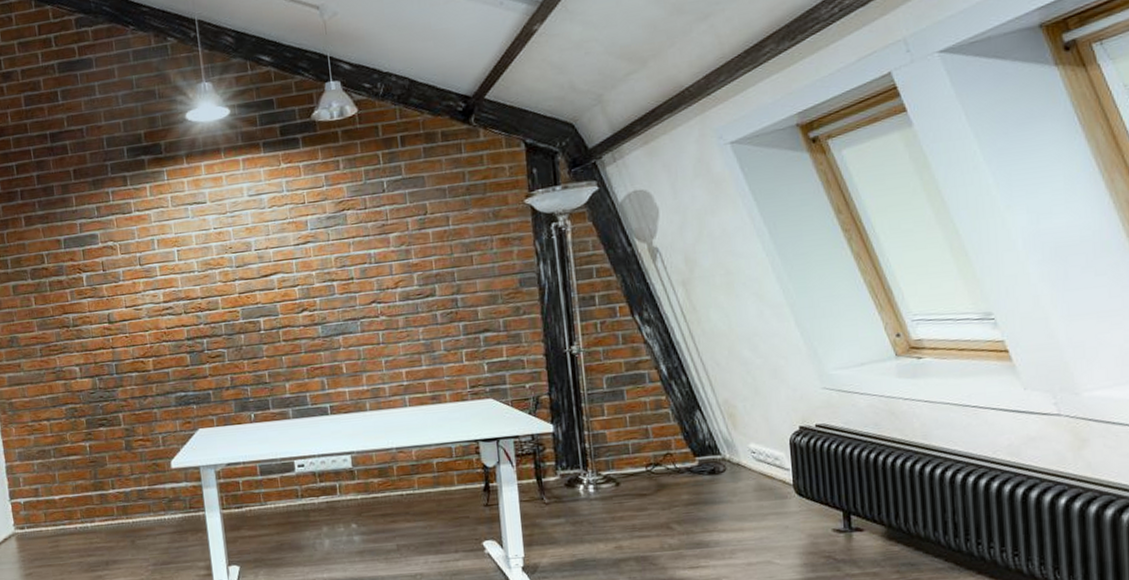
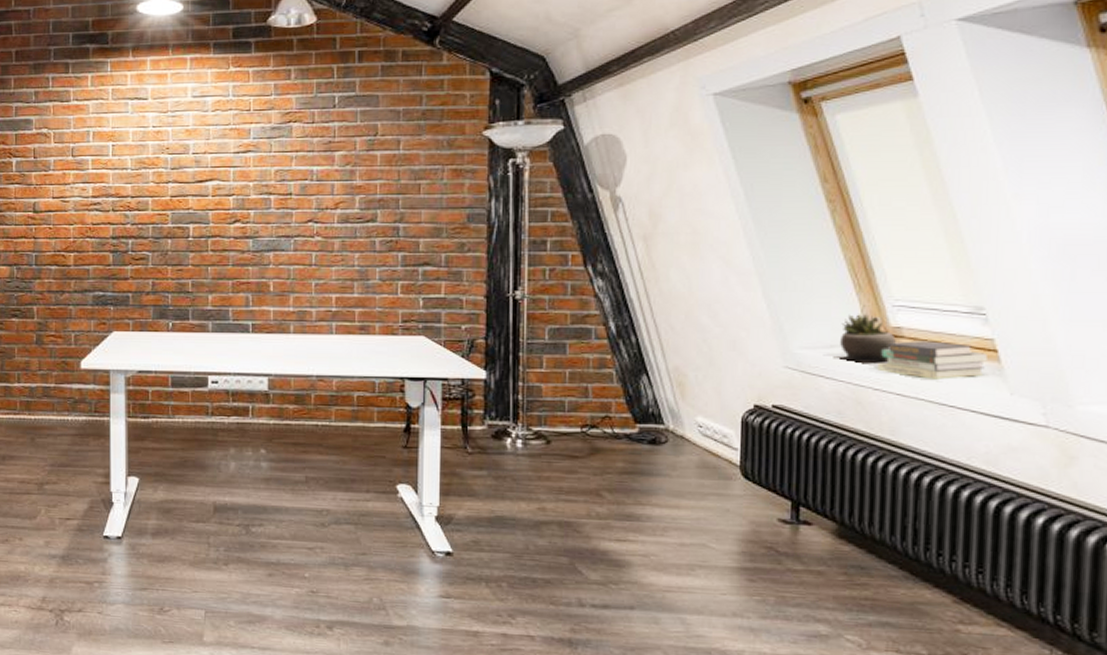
succulent plant: none [864,329,919,378] -> present [833,313,896,364]
books: none [904,348,1000,384] -> present [877,341,987,380]

